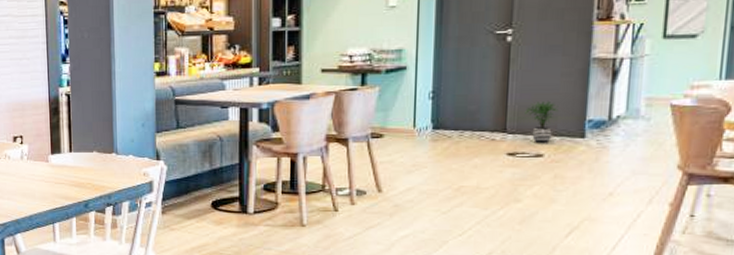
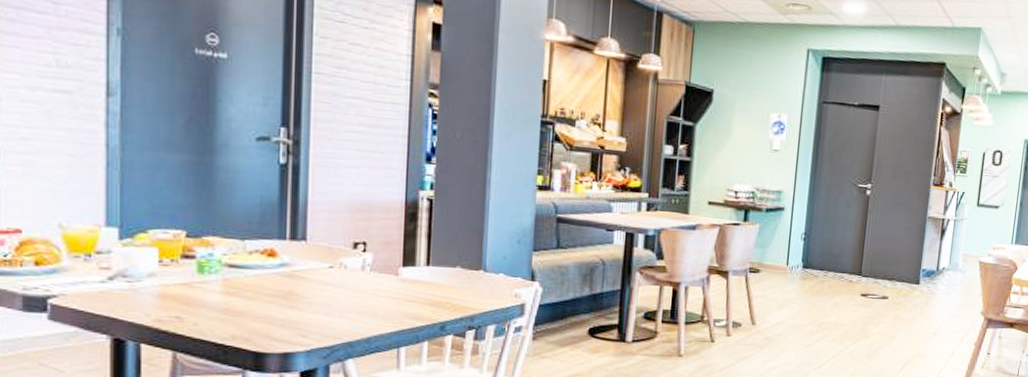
potted plant: present [525,102,559,143] -> none [877,250,902,287]

